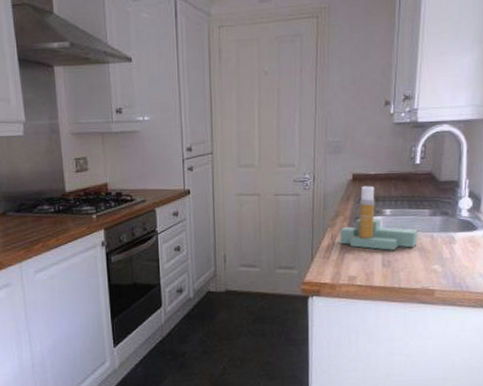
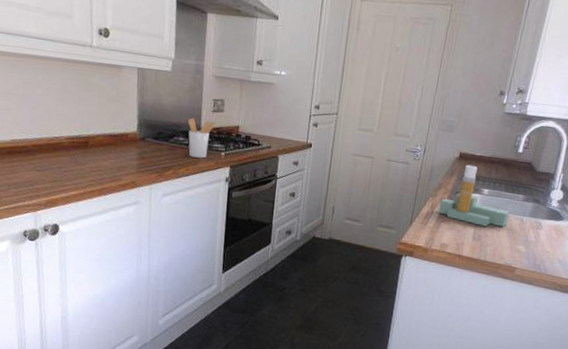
utensil holder: none [50,182,81,225] -> present [187,118,215,159]

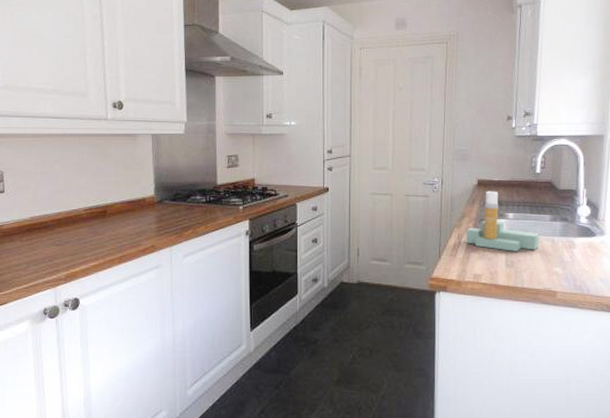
utensil holder: present [187,118,215,159] -> none [203,176,231,214]

